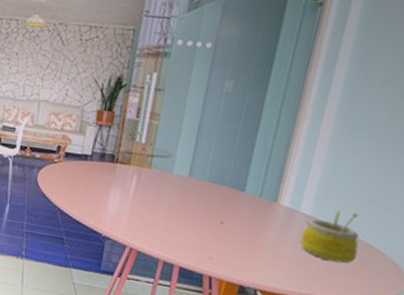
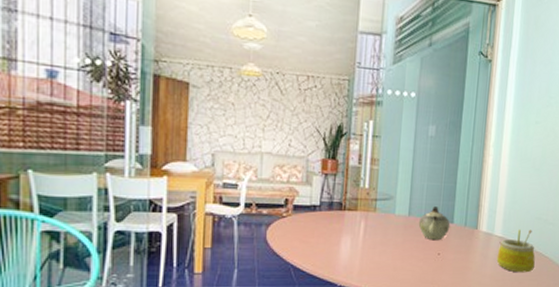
teapot: none [199,170,241,208] -> present [418,207,451,240]

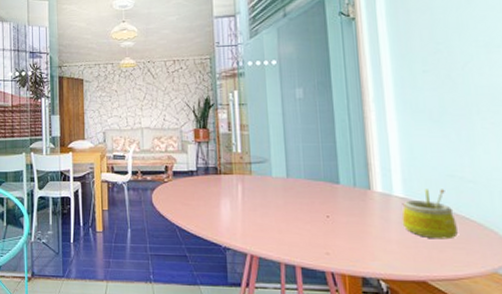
teapot: present [418,207,451,240] -> none [299,167,337,201]

